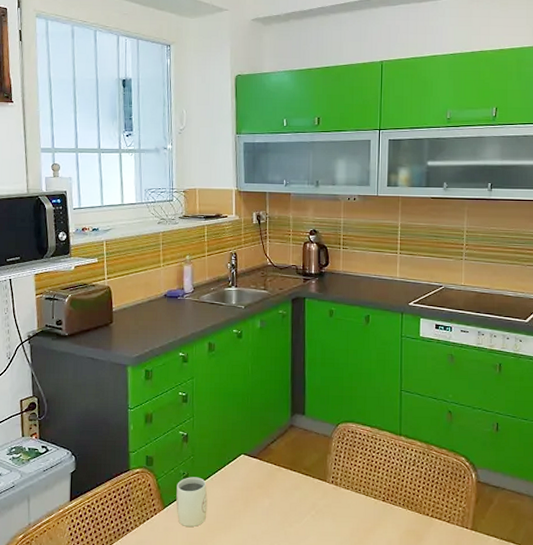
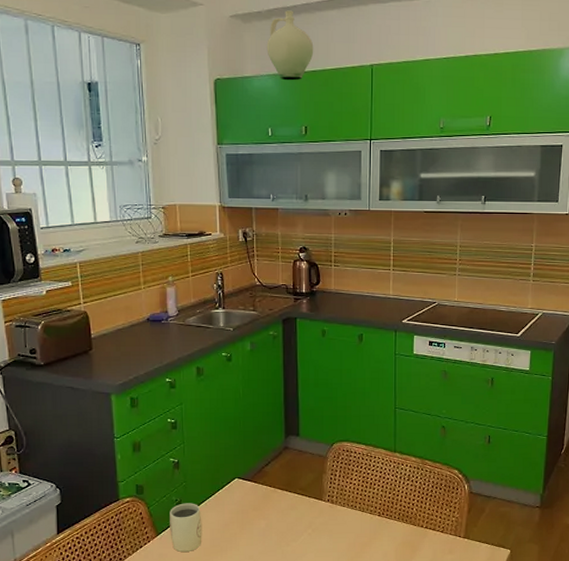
ceramic jug: none [284,13,328,76] -> present [266,10,314,81]

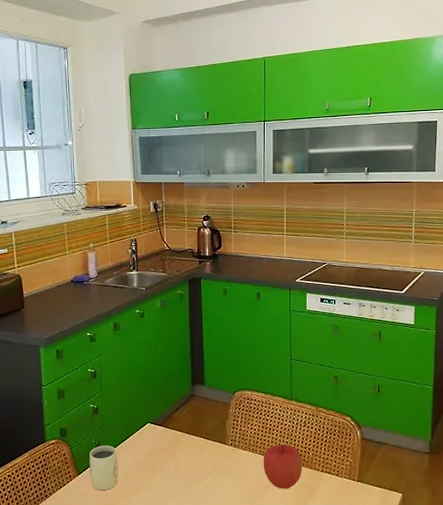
ceramic jug: present [266,10,314,81] -> none [173,15,214,74]
fruit: none [363,499,406,547] -> present [263,444,303,489]

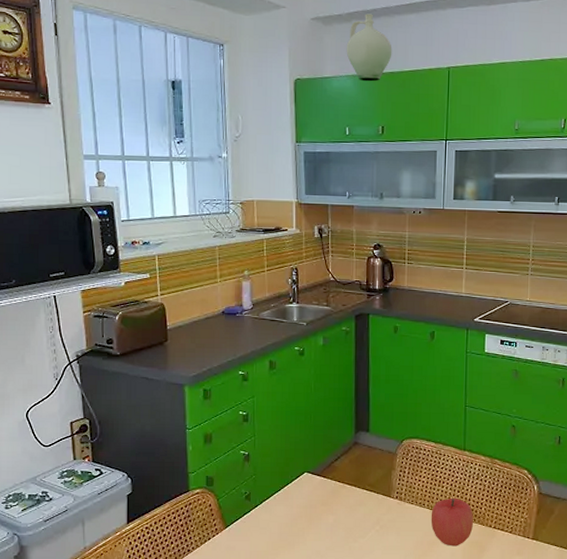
mug: present [89,445,118,490] -> none [238,496,271,545]
ceramic jug: none [173,15,214,74] -> present [346,13,392,82]

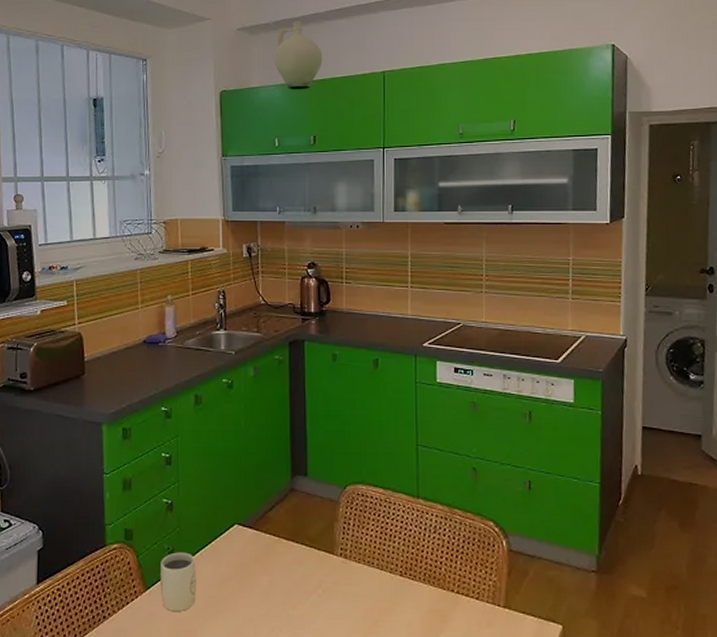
mug: none [238,496,271,545] -> present [160,552,197,611]
fruit: present [431,497,474,547] -> none [381,555,433,616]

